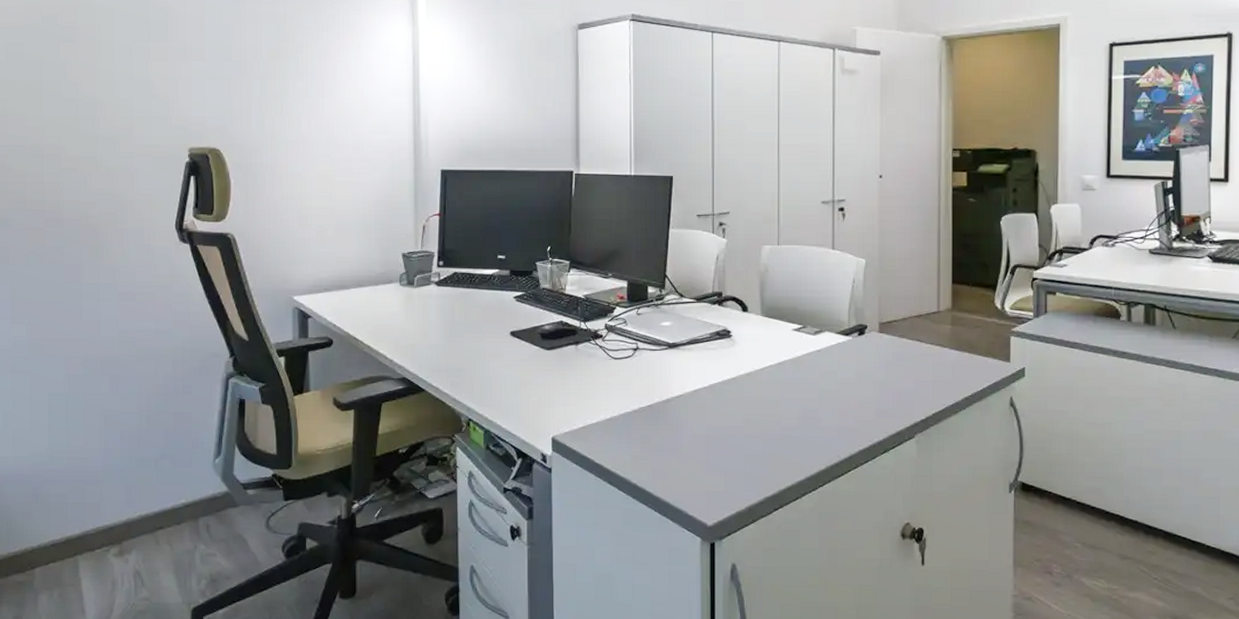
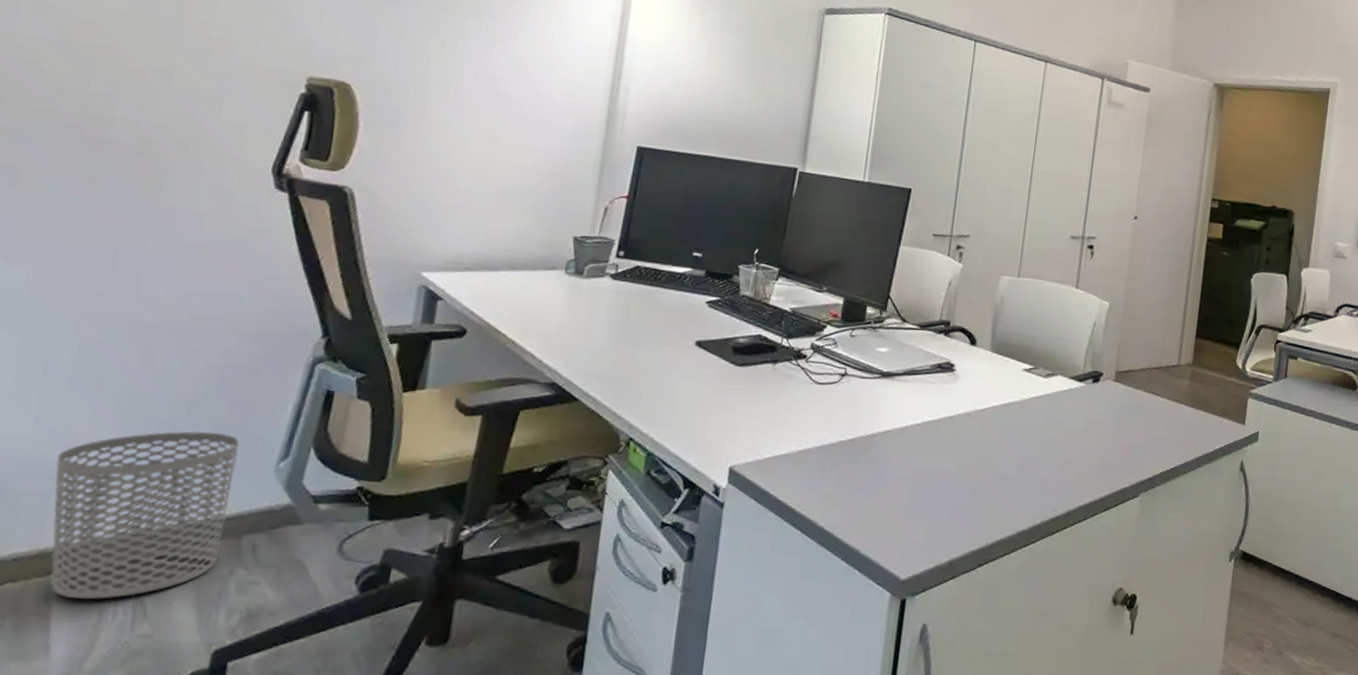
waste bin: none [68,439,186,573] -> present [51,431,239,600]

